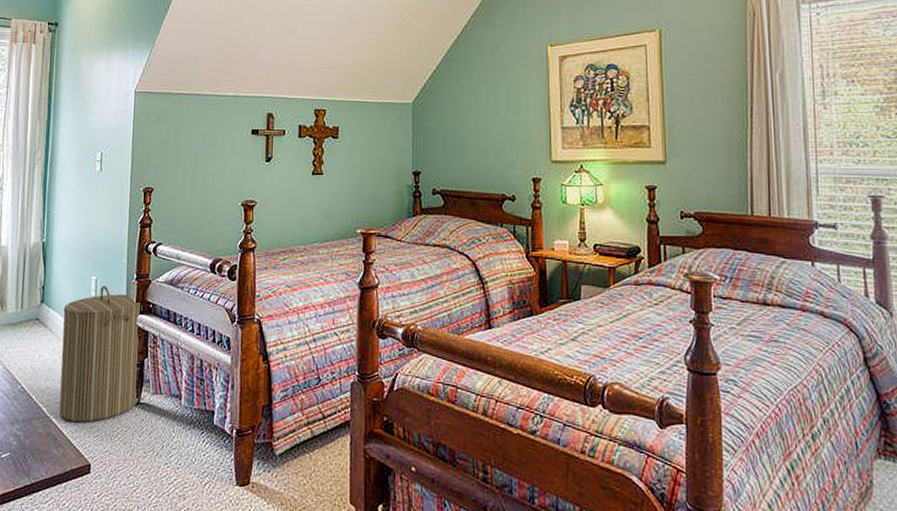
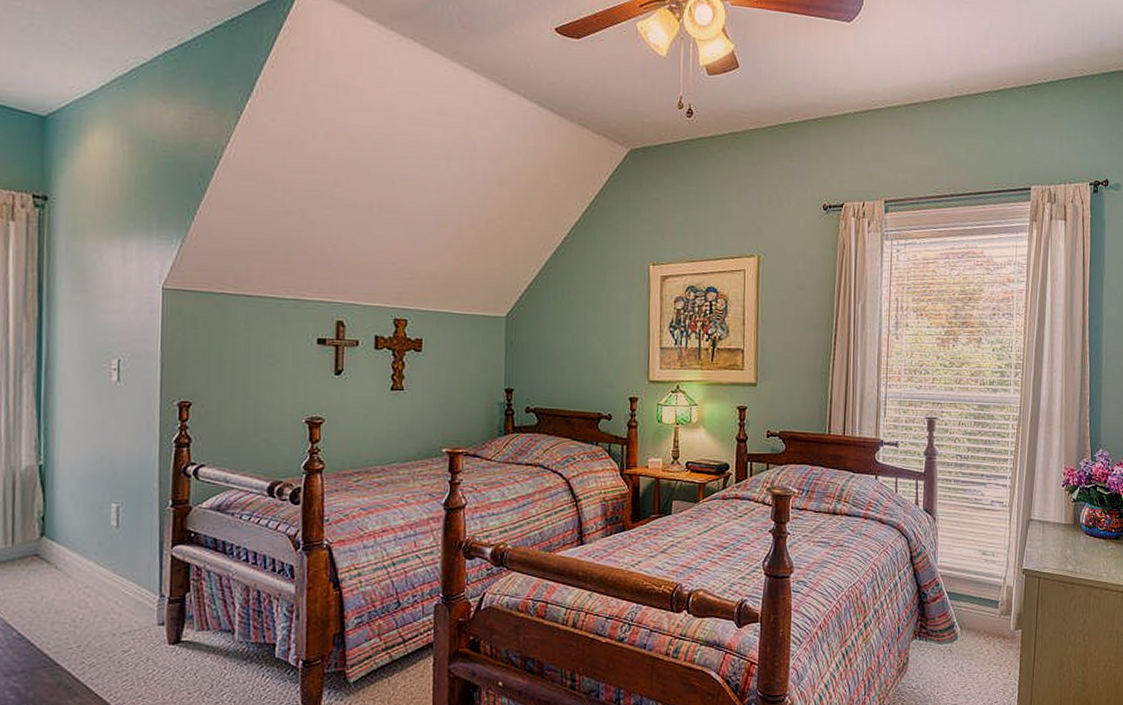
laundry hamper: present [59,286,142,422] -> none [72,514,181,667]

